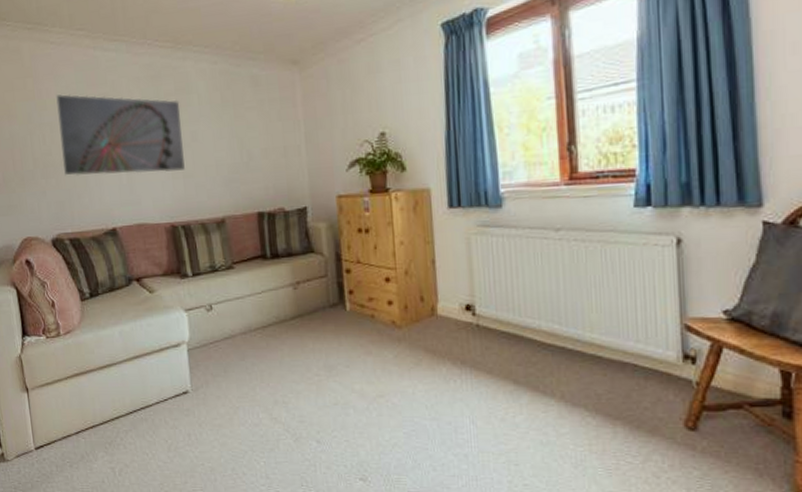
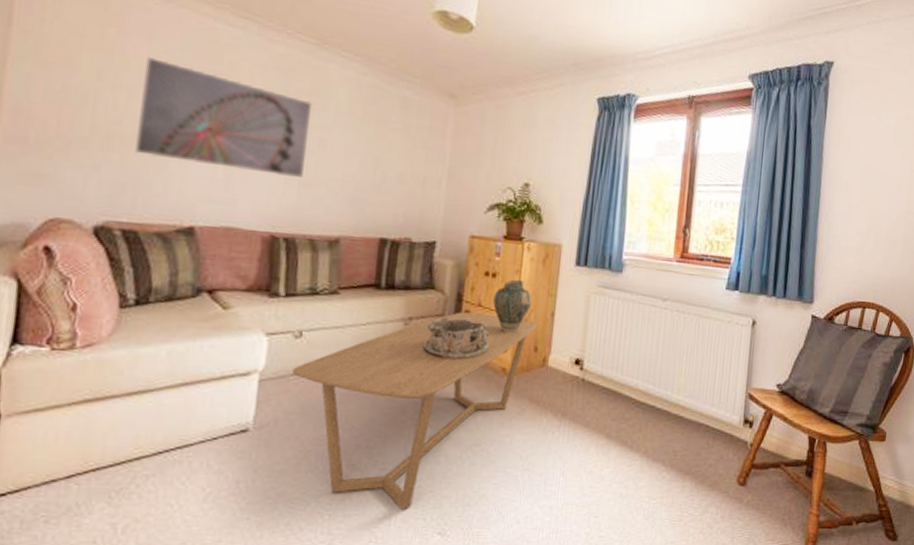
coffee table: none [211,269,421,459] -> present [292,312,539,511]
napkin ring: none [313,276,376,317] -> present [422,317,490,360]
vase: none [370,231,410,285] -> present [493,279,532,332]

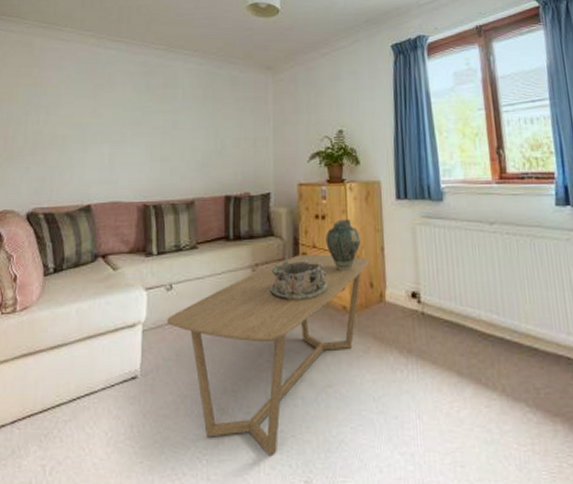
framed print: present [133,57,313,179] -> none [50,82,166,156]

